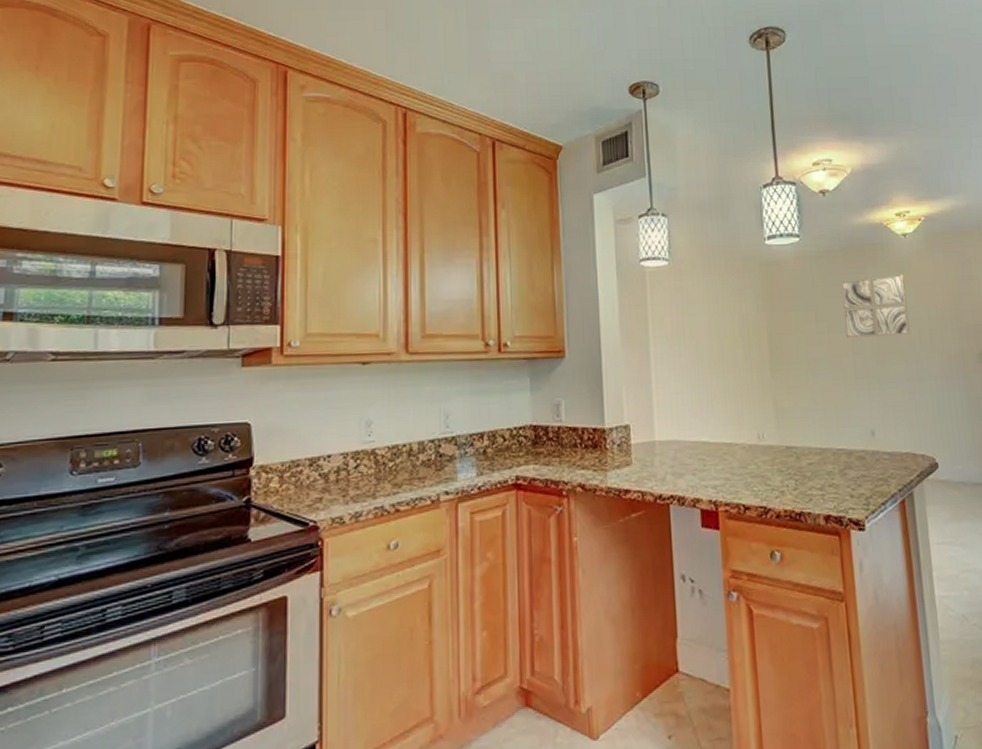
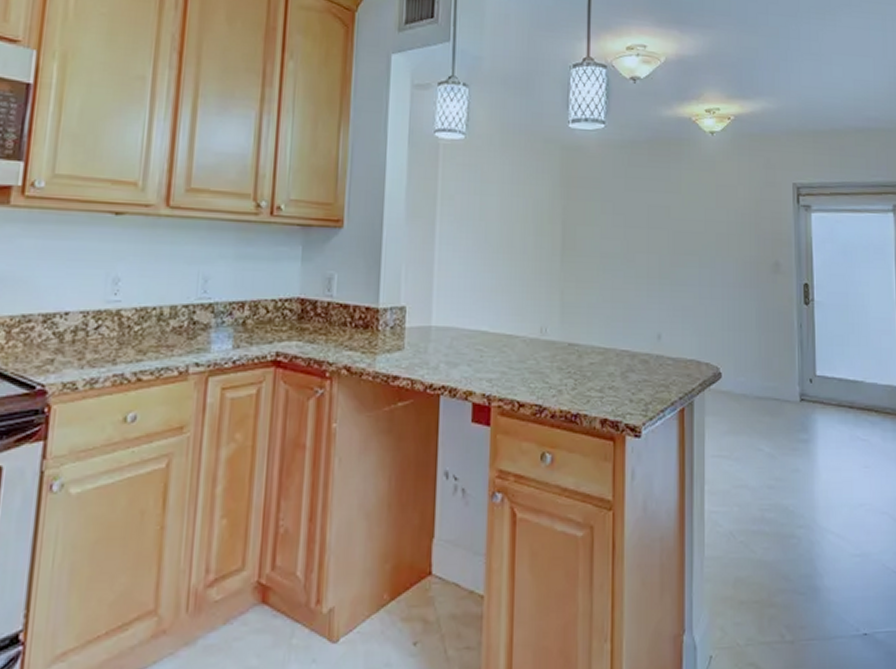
wall art: present [841,274,910,338] -> none [643,173,707,238]

